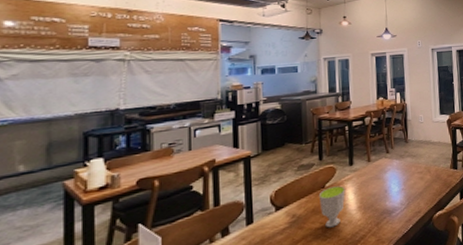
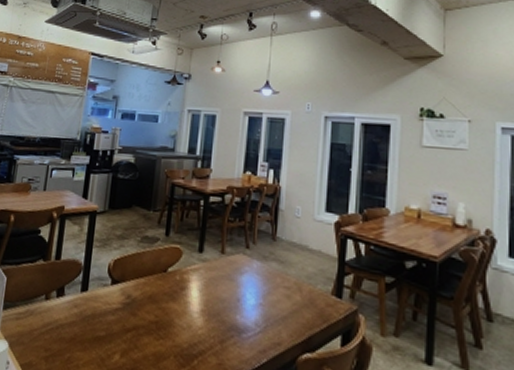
cup: present [318,186,345,228] -> none [158,273,190,327]

